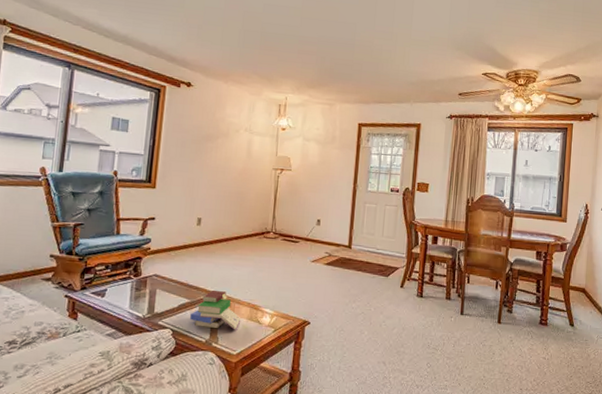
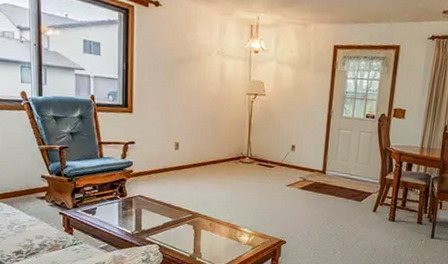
book: present [190,290,241,330] -> none [175,210,222,247]

